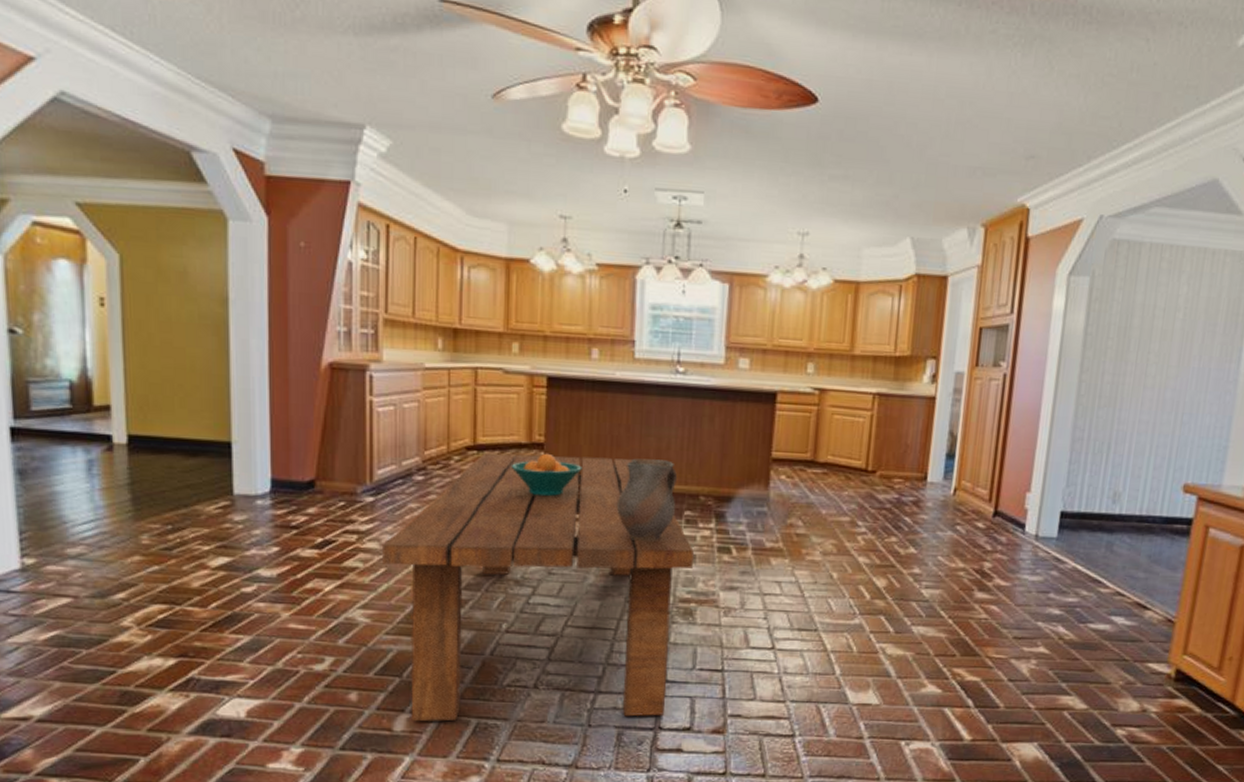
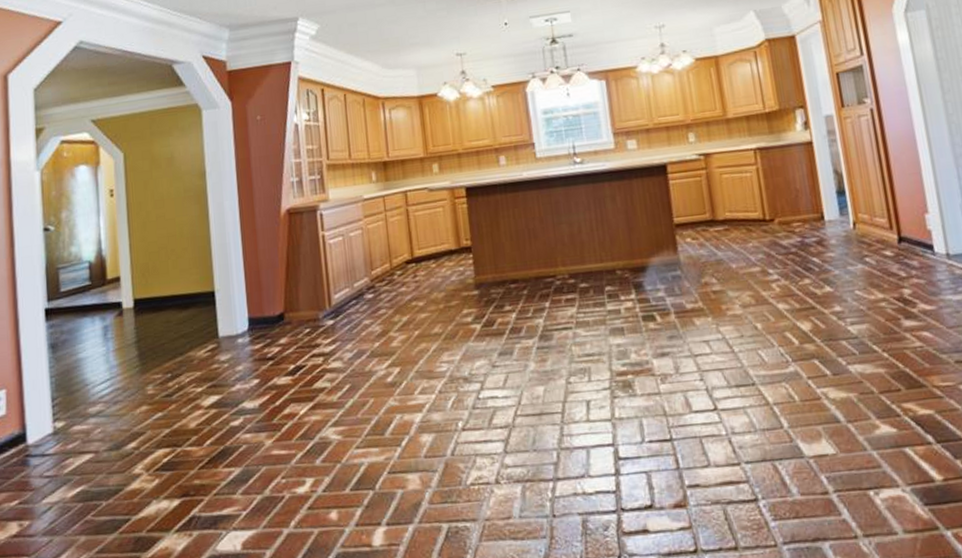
dining table: present [383,453,694,722] -> none [345,247,623,534]
fruit bowl: present [511,453,582,497] -> none [445,254,508,296]
ceramic pitcher: present [617,458,678,541] -> none [543,242,598,322]

